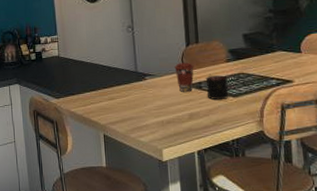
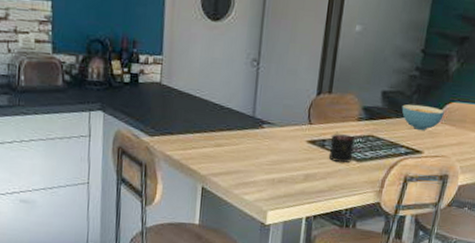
coffee cup: present [174,62,194,92] -> none [298,113,321,149]
cereal bowl: none [264,40,305,62] -> present [401,104,444,130]

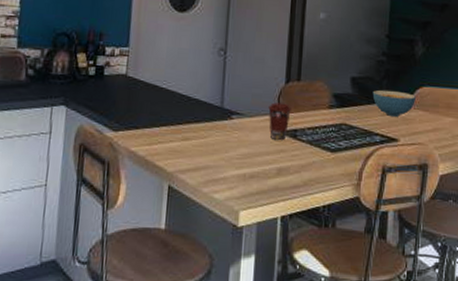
coffee cup: none [298,113,321,149] -> present [268,102,291,140]
candle: present [328,131,355,163] -> none [301,120,328,155]

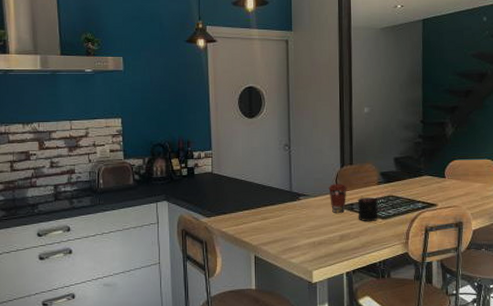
candle: none [301,120,328,155] -> present [357,195,379,222]
cereal bowl: present [372,90,416,117] -> none [413,165,449,186]

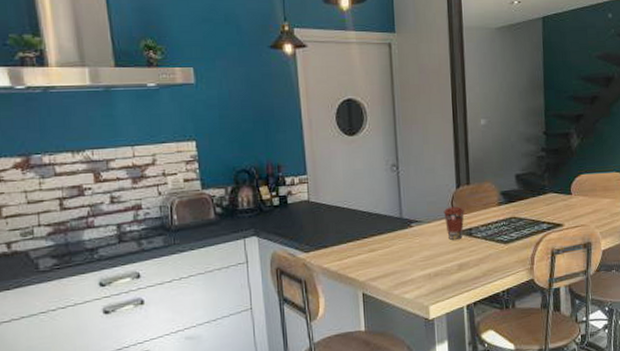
candle: present [357,195,379,222] -> none [476,218,500,248]

